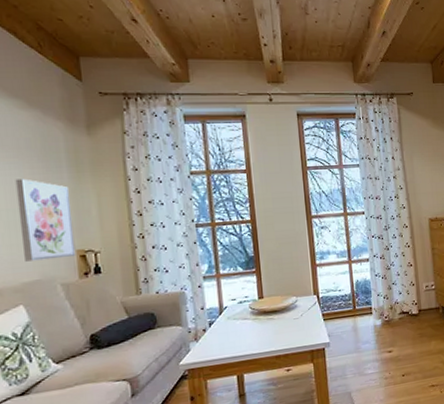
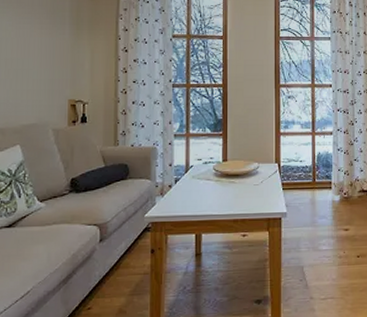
wall art: present [15,178,76,262] -> none [25,32,69,106]

